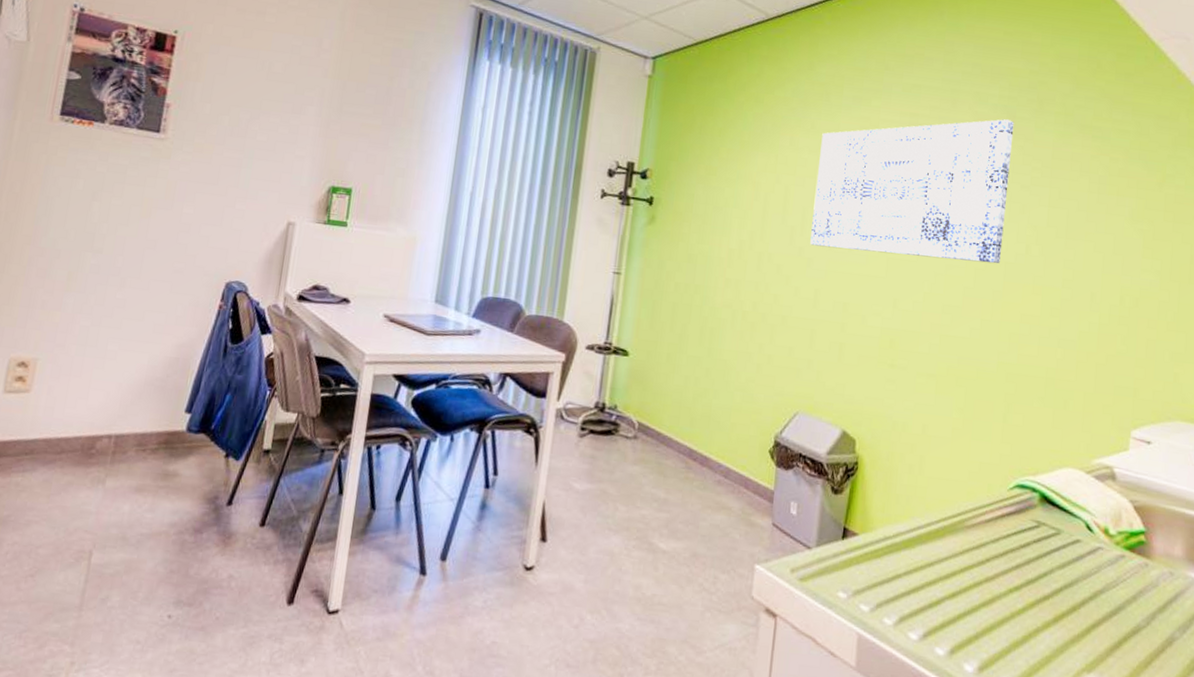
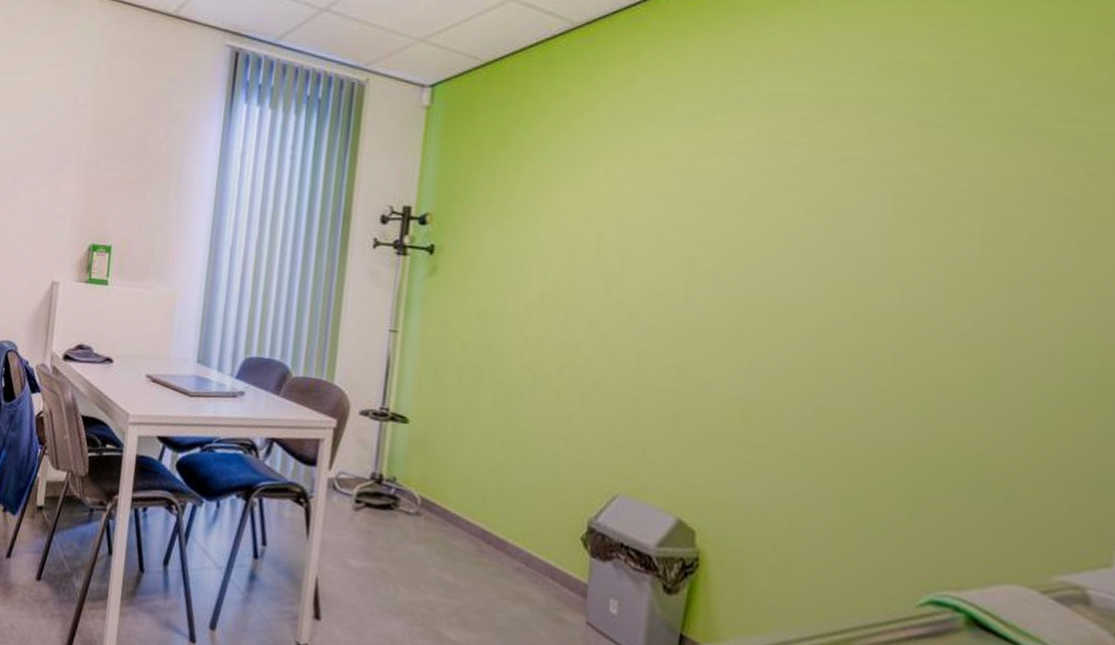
wall art: present [810,119,1014,264] -> none [632,128,928,317]

